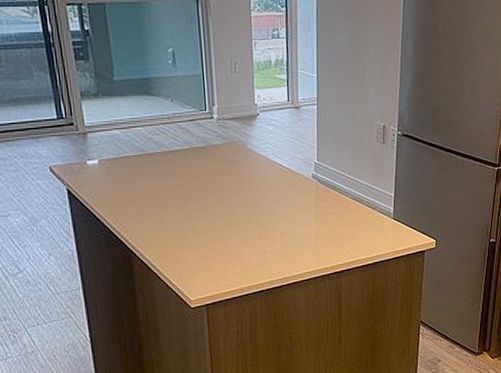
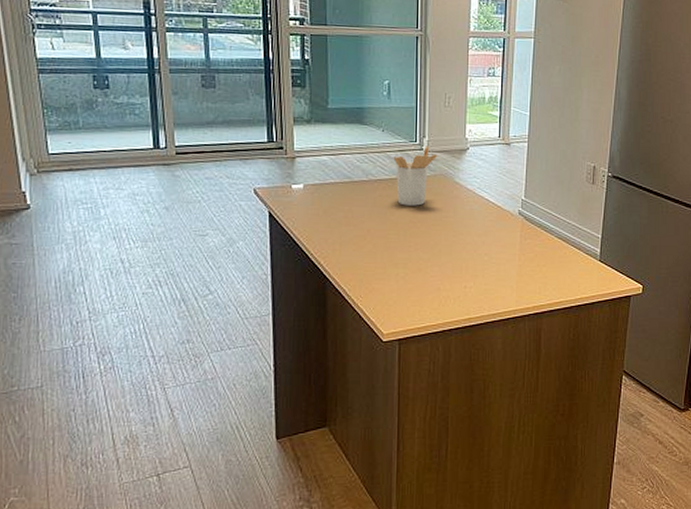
utensil holder: none [184,114,228,175] -> present [393,146,437,206]

